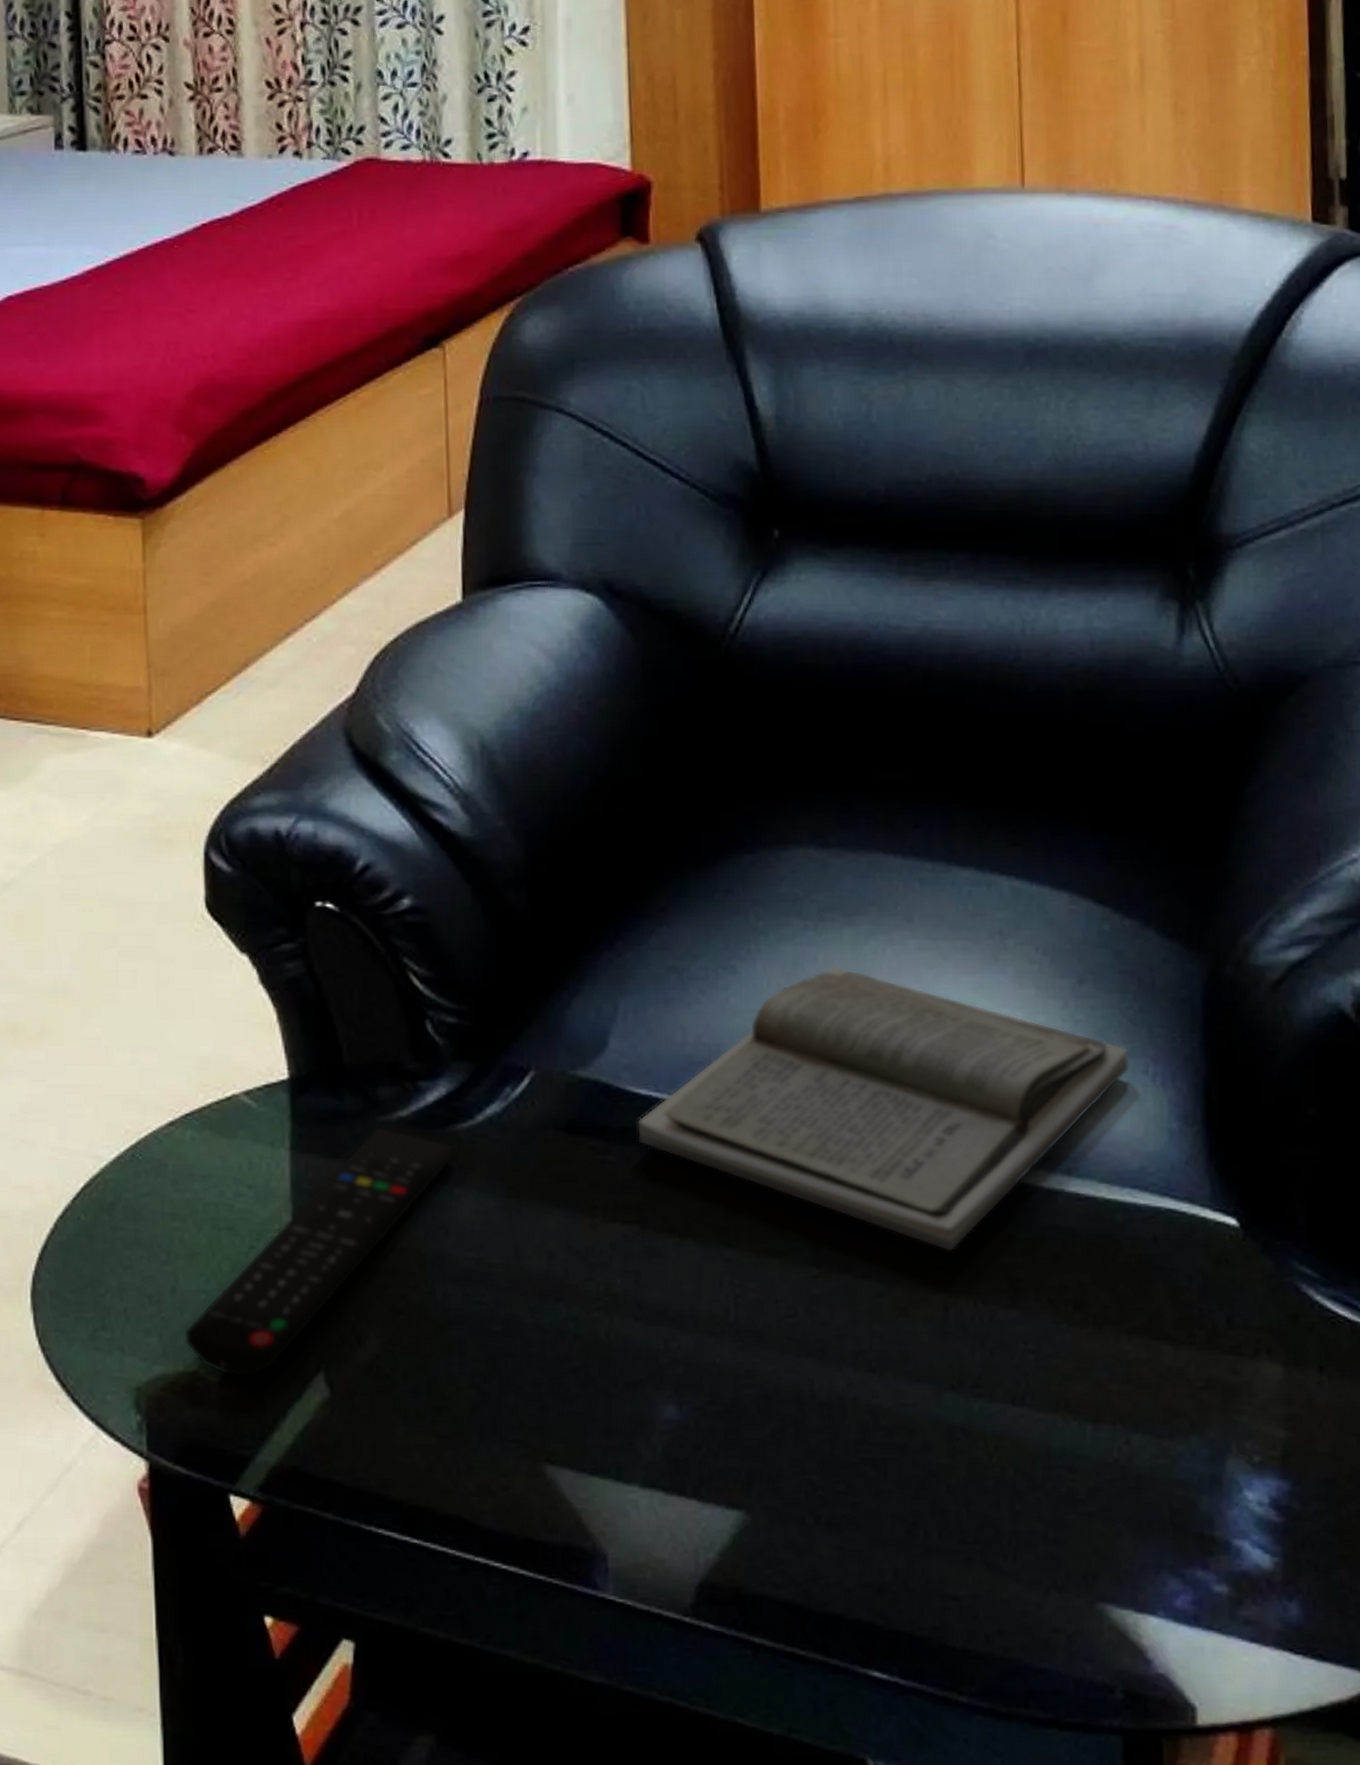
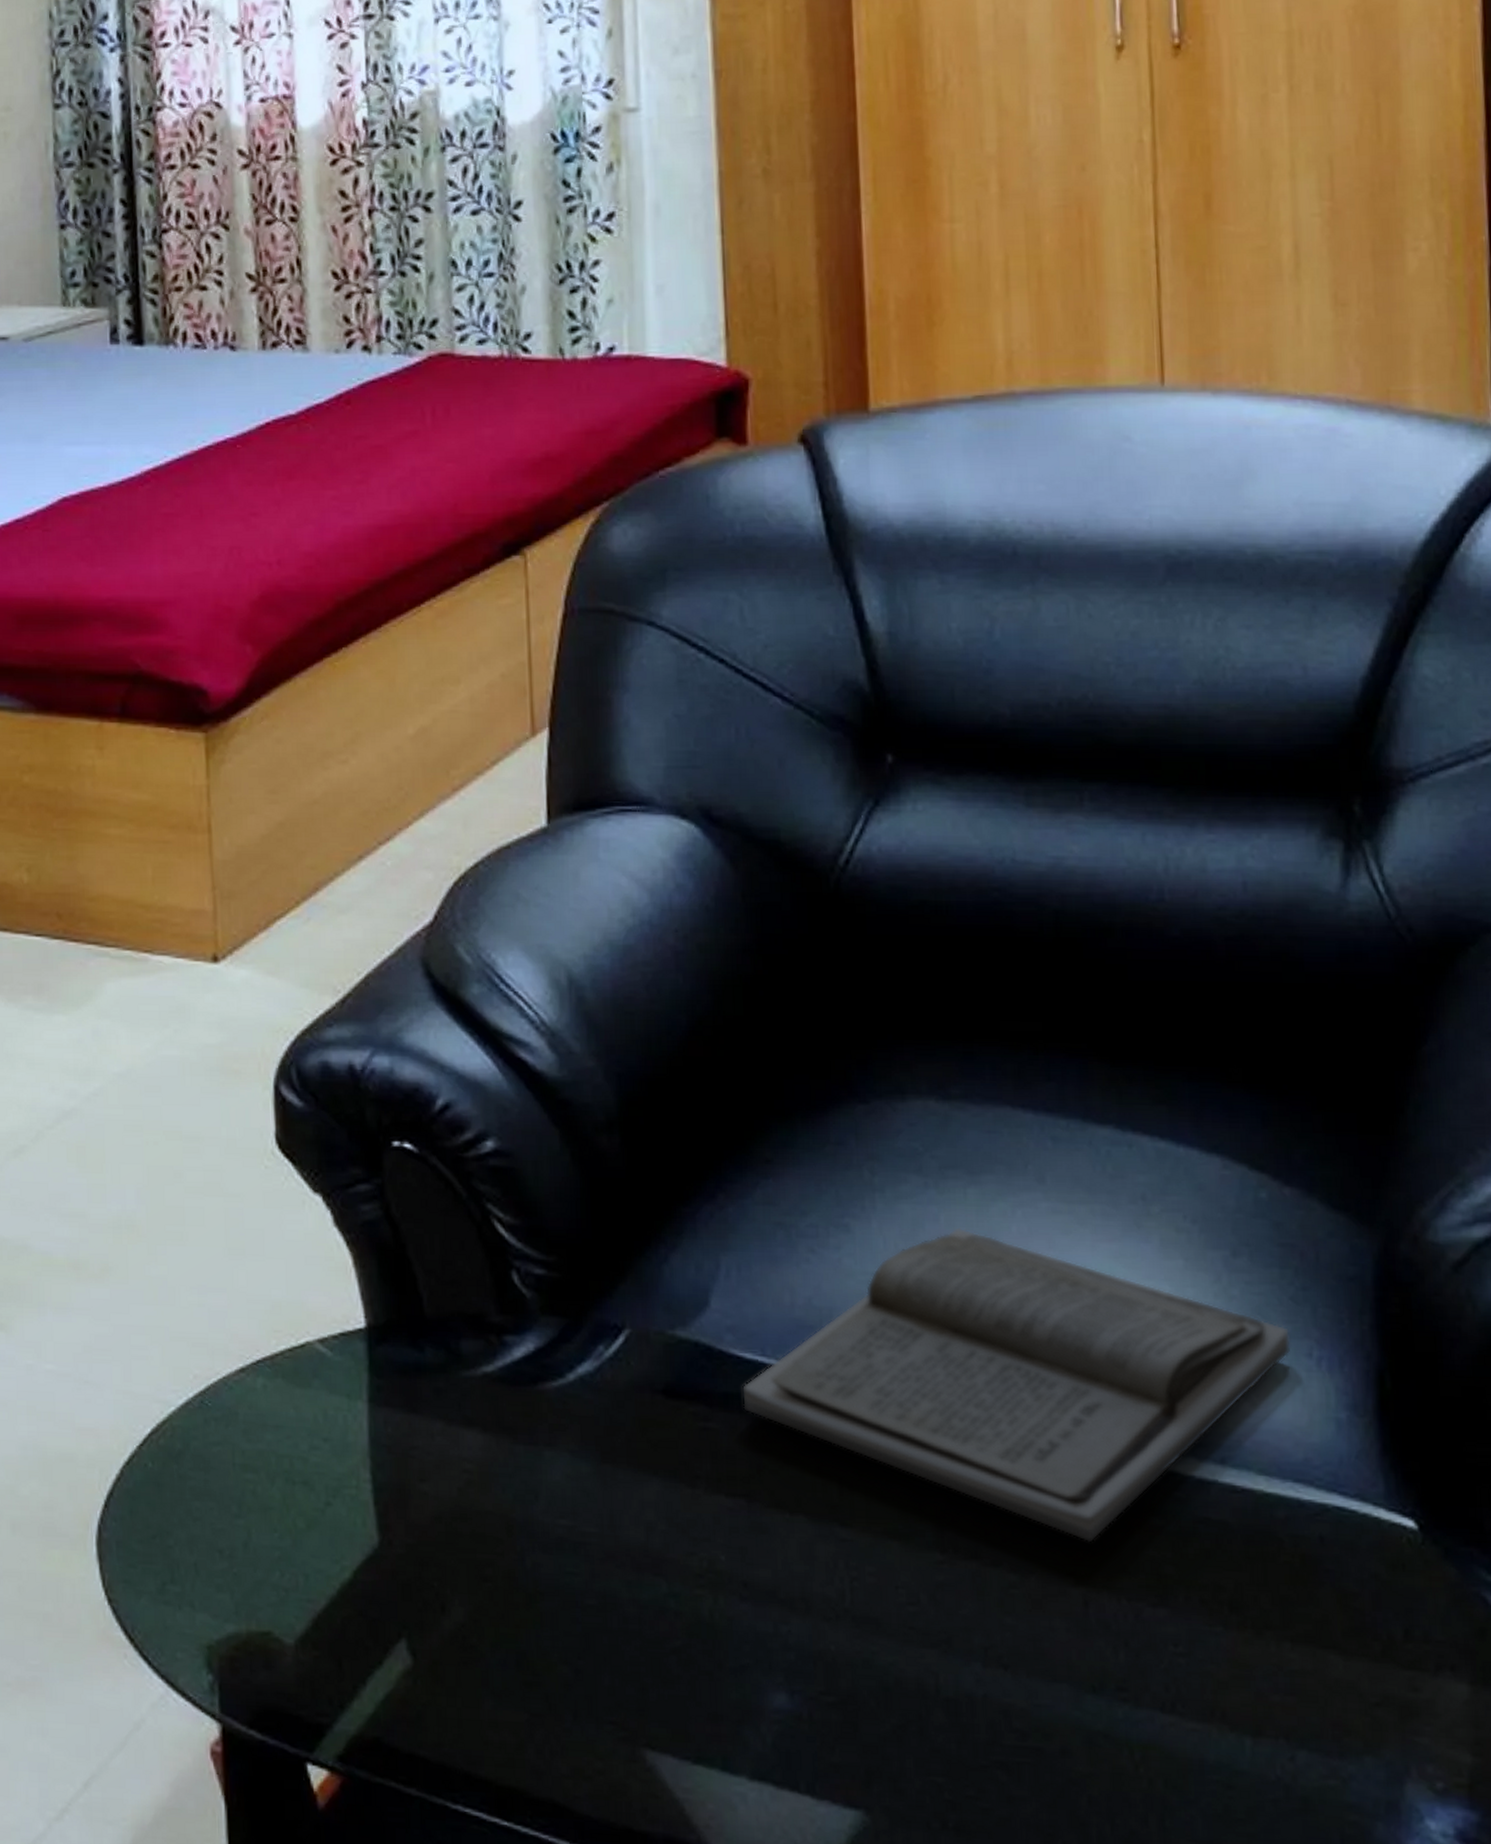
remote control: present [184,1126,456,1377] -> none [257,1381,545,1641]

